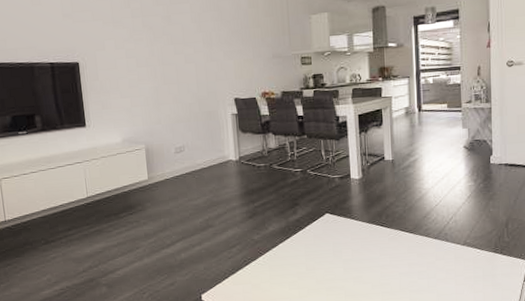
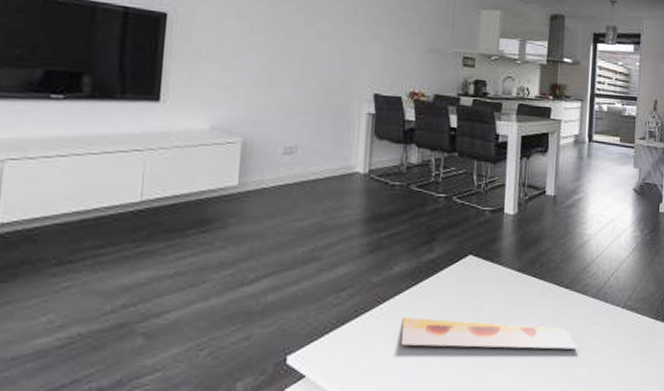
painting: none [280,263,427,284] -> present [401,316,579,349]

